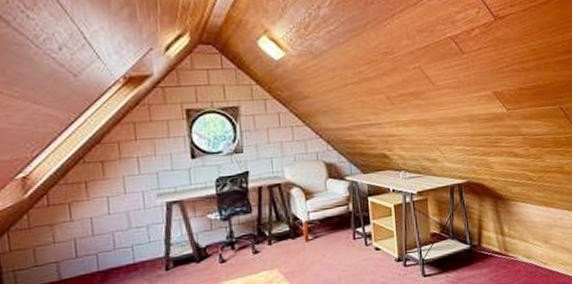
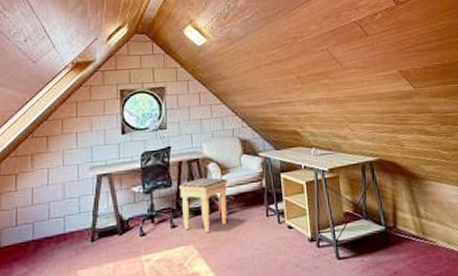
footstool: none [260,202,313,258] -> present [179,177,228,233]

